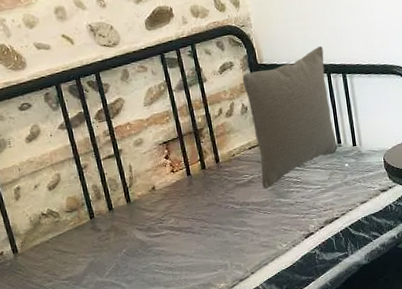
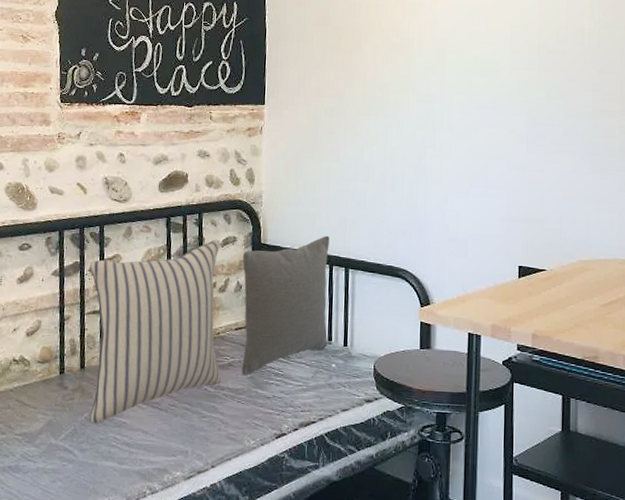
pillow: none [94,67,244,257] -> present [89,239,221,424]

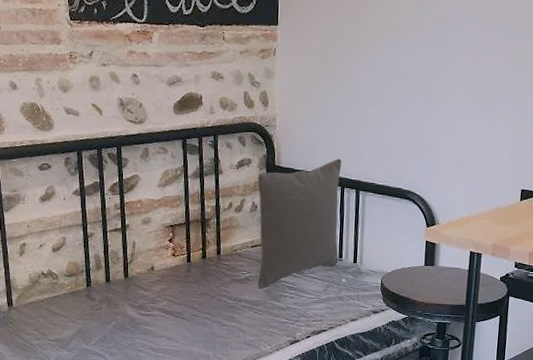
pillow: present [89,239,221,424] -> none [109,161,238,331]

